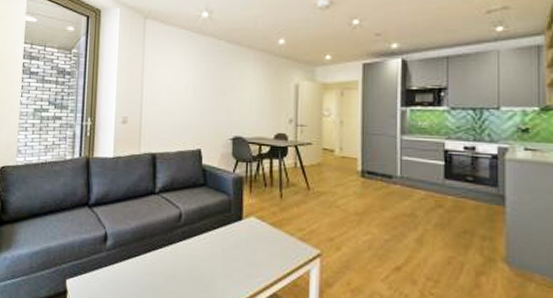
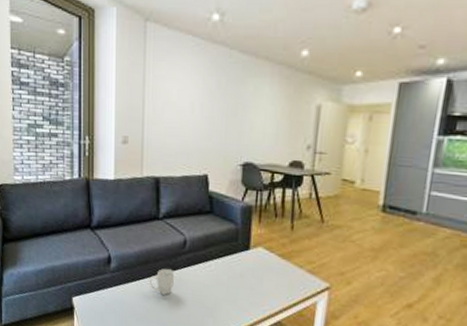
mug: none [144,243,170,272] -> present [149,268,174,295]

